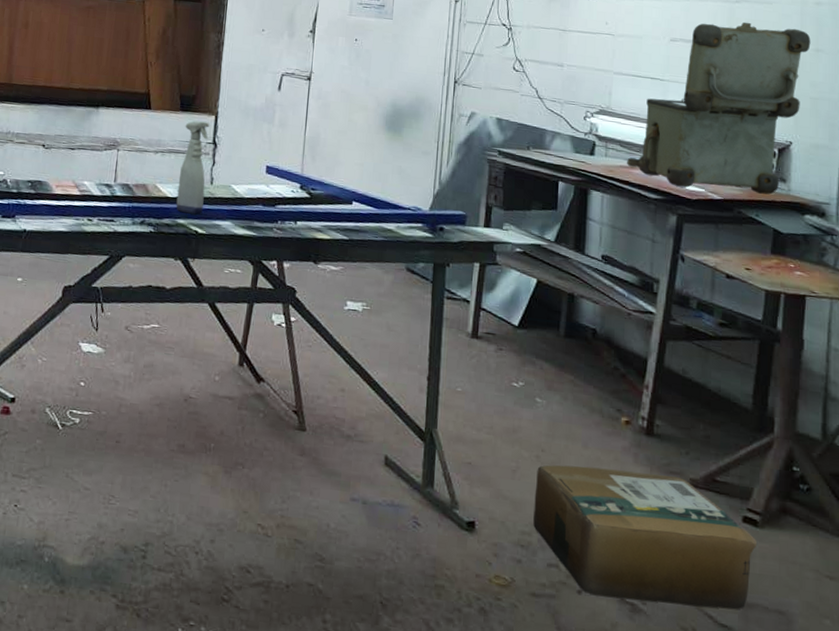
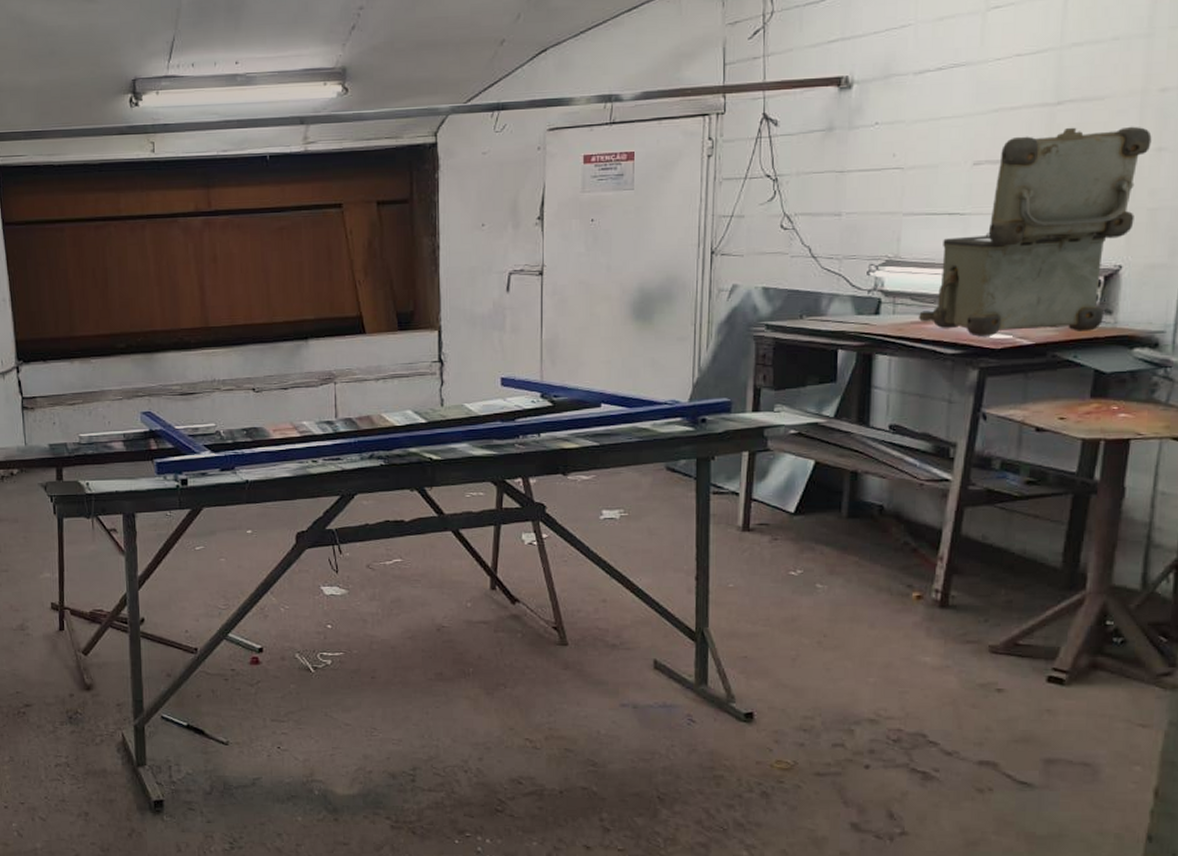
spray bottle: present [176,120,210,215] -> none [405,339,435,441]
cardboard box: present [533,465,758,610] -> none [816,646,1063,769]

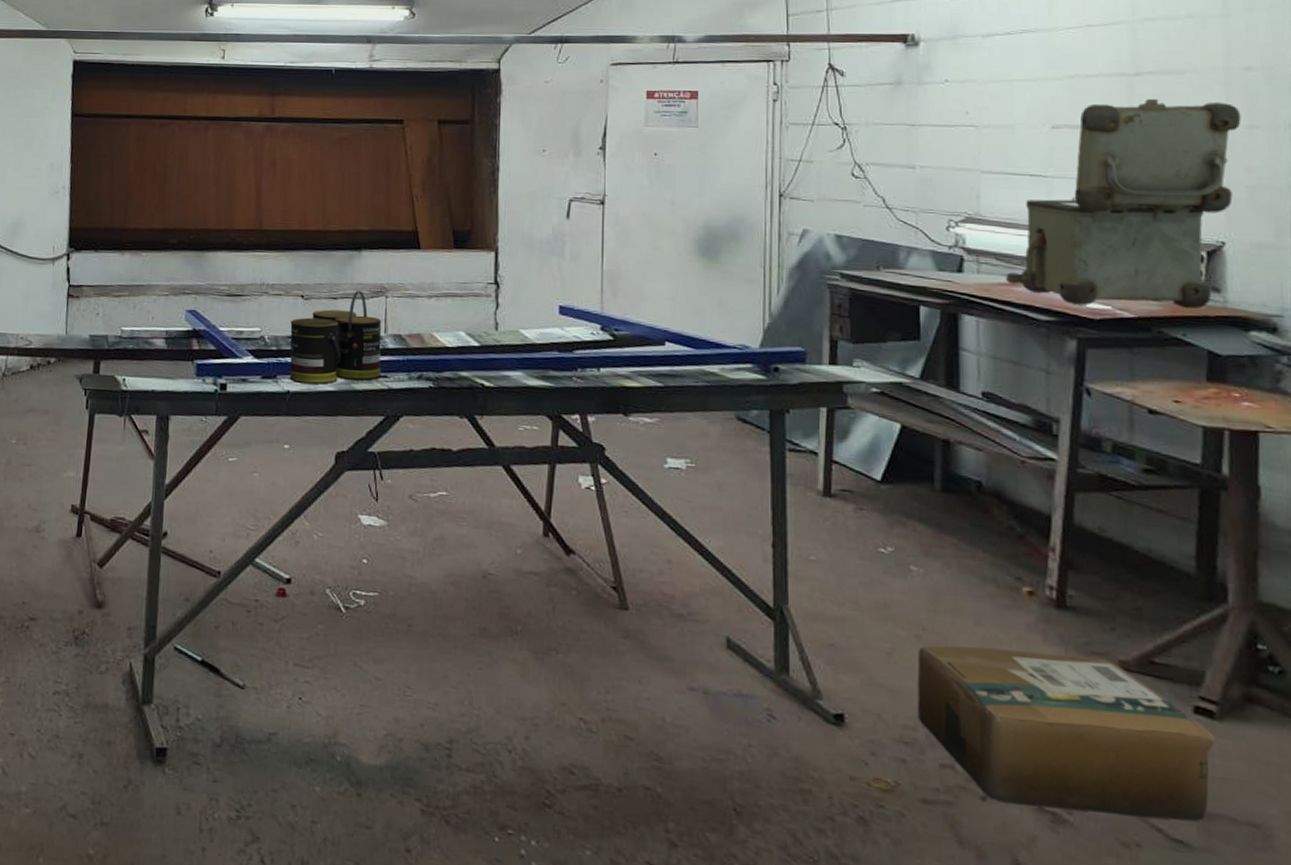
paint can: none [244,380,334,472] -> present [289,291,382,385]
cardboard box: none [816,646,1063,769] -> present [917,645,1216,821]

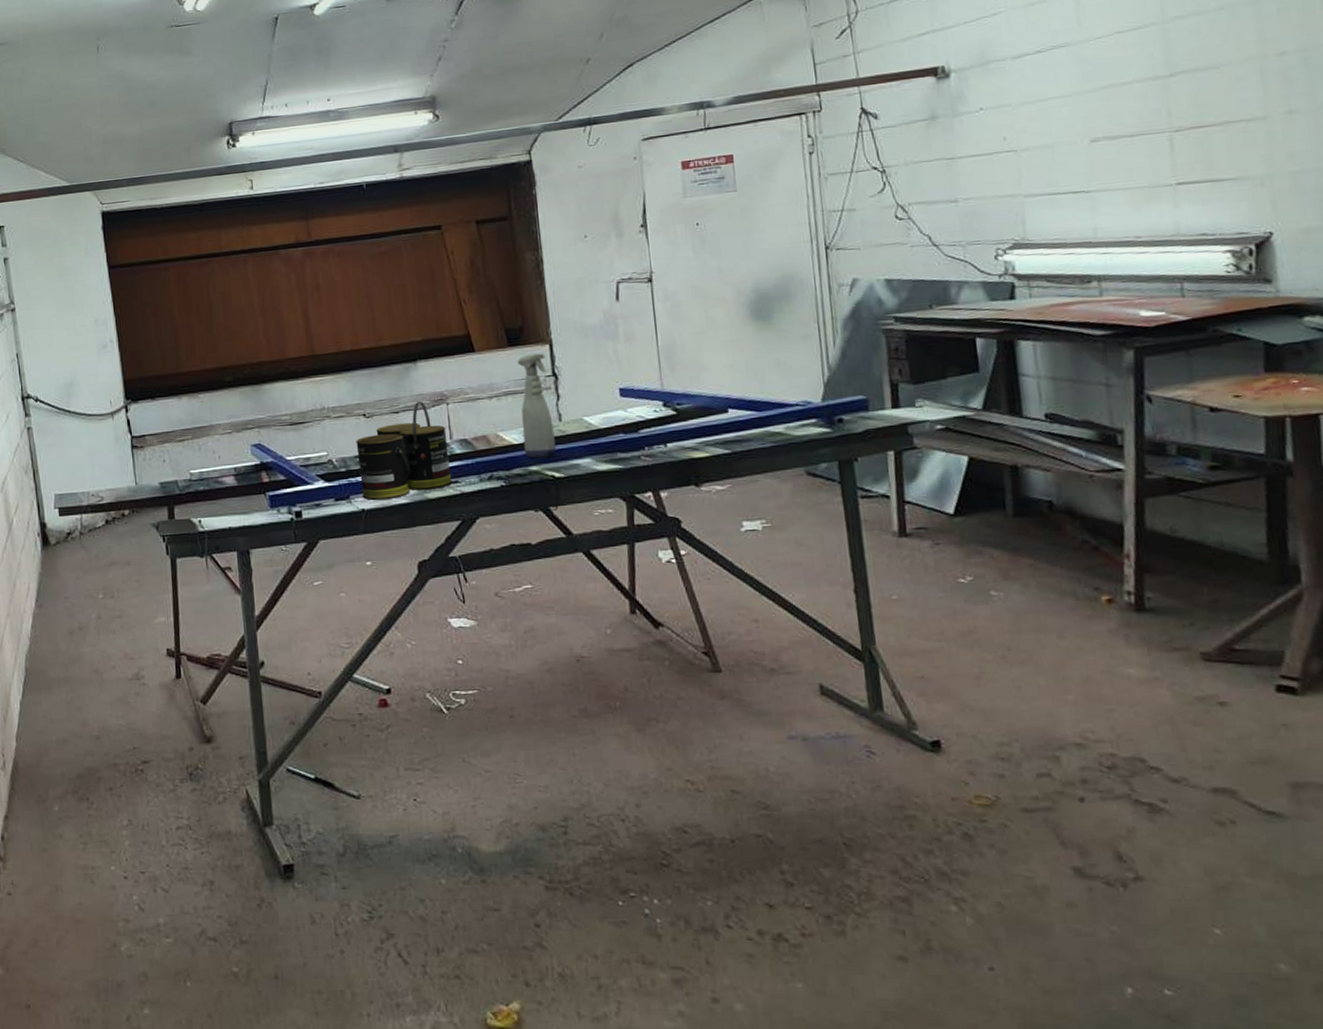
spray bottle: none [457,259,490,366] -> present [517,353,556,459]
cardboard box: present [917,645,1216,821] -> none [1005,653,1300,801]
toolbox: present [1005,98,1241,309] -> none [1057,91,1280,316]

